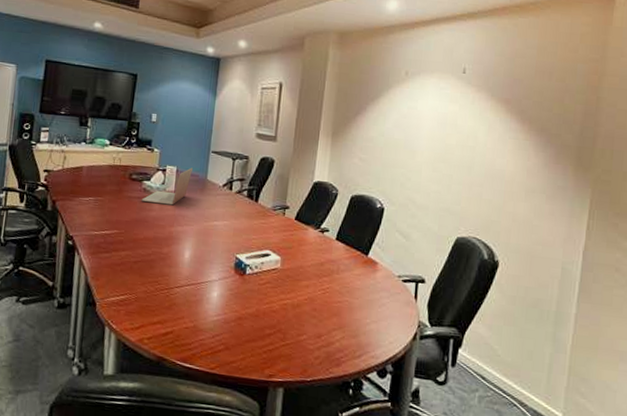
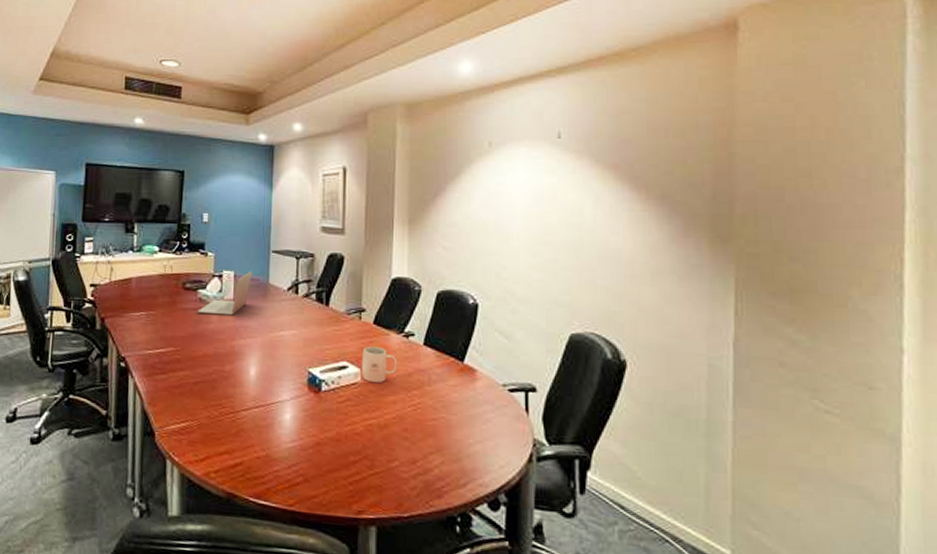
mug: none [281,238,313,270] -> present [362,346,398,384]

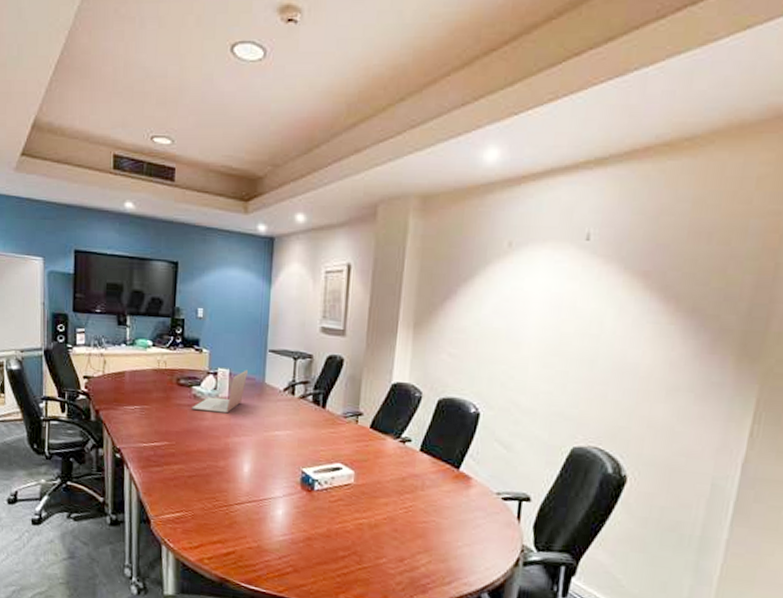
mug: present [362,346,398,384] -> none [355,449,393,486]

